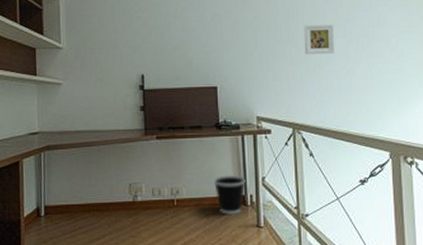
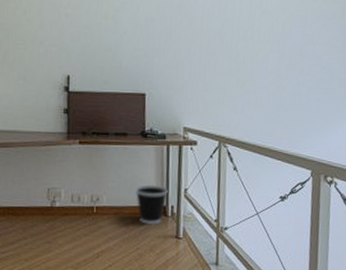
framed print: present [304,23,335,55] -> none [237,36,269,69]

